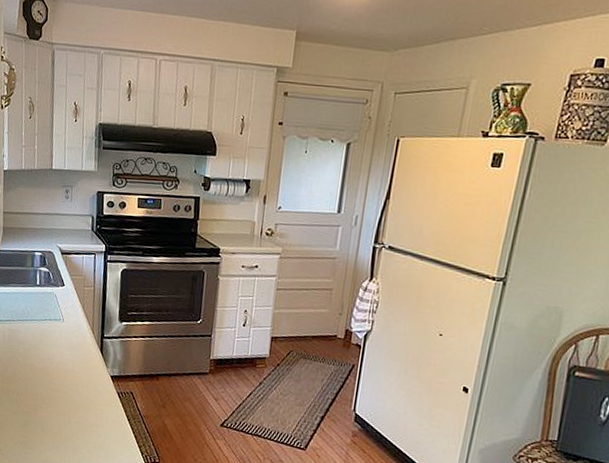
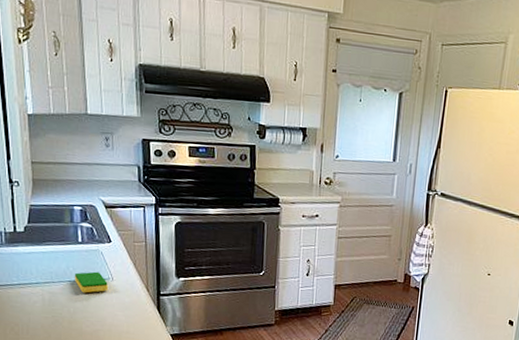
dish sponge: none [30,312,59,332] -> present [74,271,109,293]

